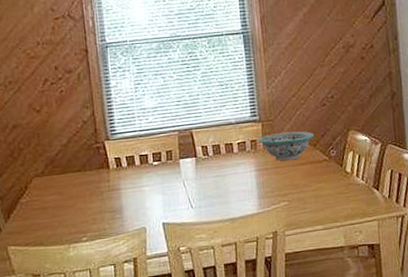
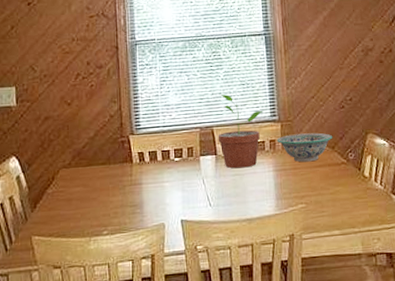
potted plant: none [197,96,243,170] -> present [218,94,263,169]

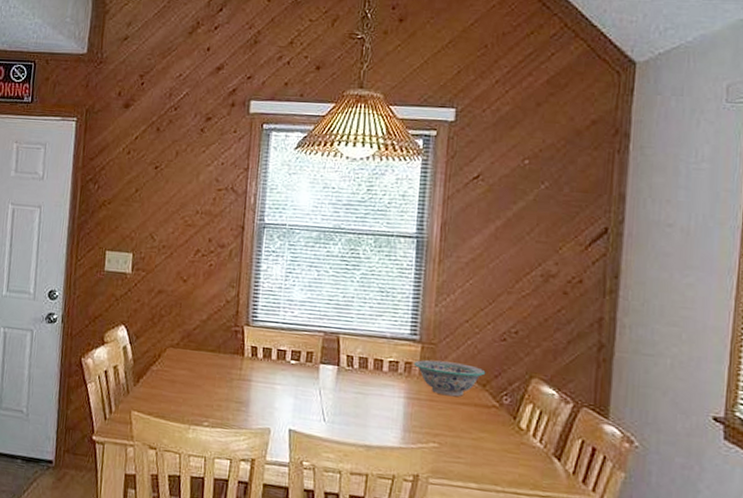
potted plant: present [218,94,263,169] -> none [343,299,402,388]

